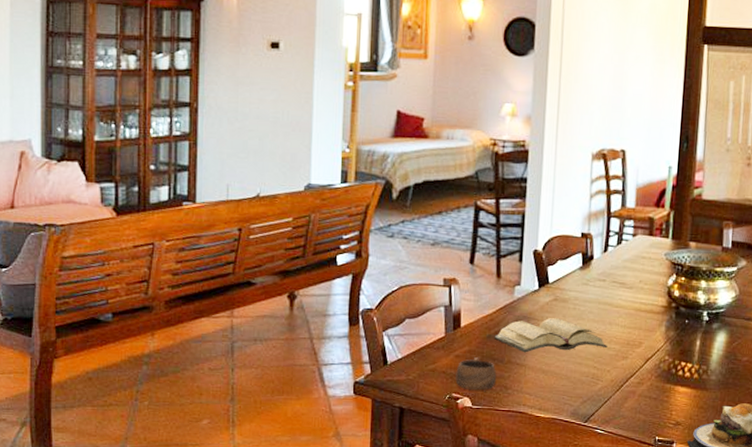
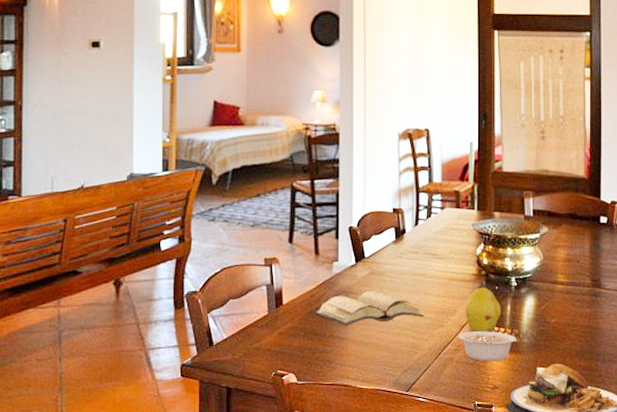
cup: present [455,357,497,391] -> none [280,333,320,366]
legume: none [642,365,706,398] -> present [458,331,518,362]
fruit: none [651,319,690,367] -> present [465,286,502,333]

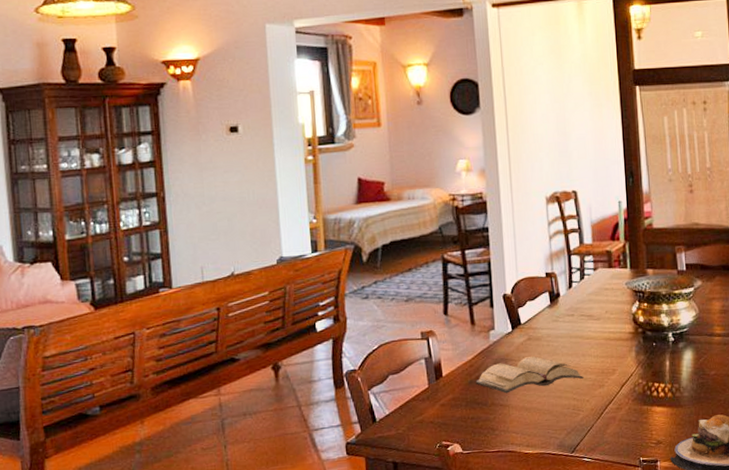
legume: present [458,331,518,362] -> none [619,387,679,418]
fruit: present [465,286,502,333] -> none [624,344,661,390]

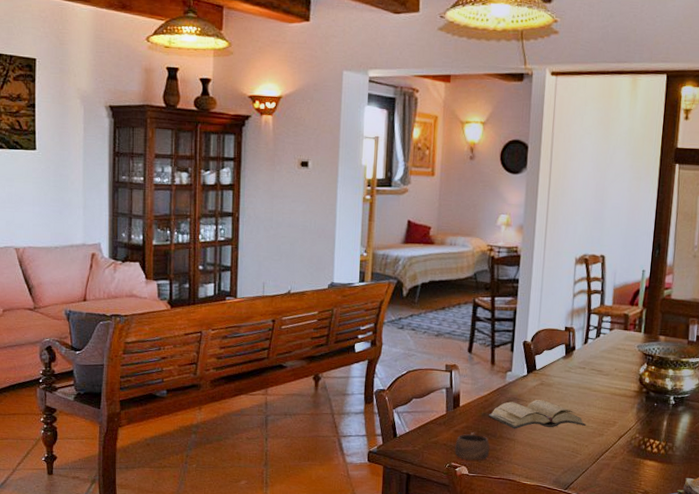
cup: none [443,404,483,436] -> present [455,432,490,461]

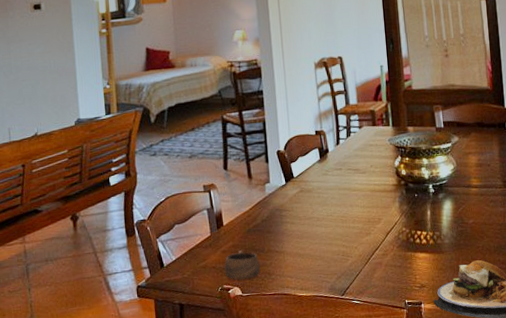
diary: present [488,400,586,429] -> none [253,207,352,241]

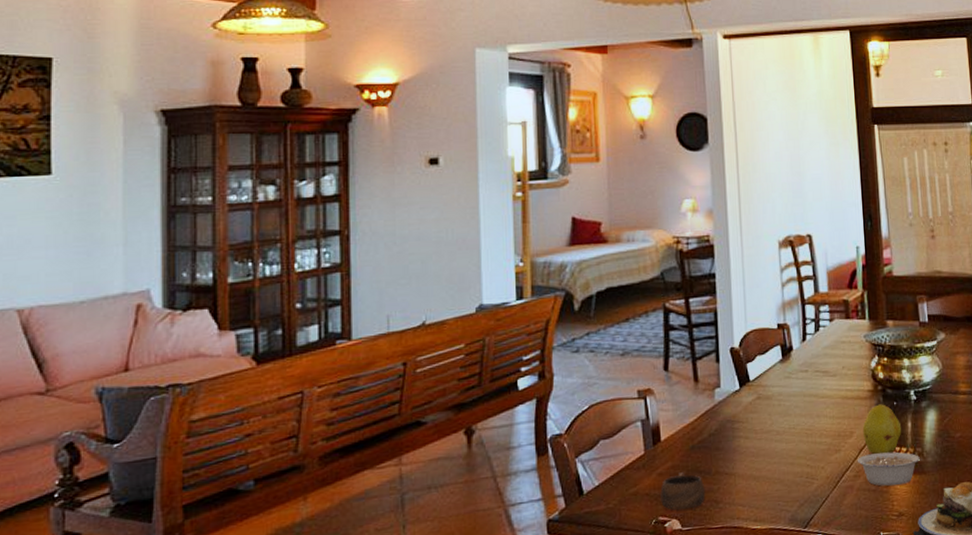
legume: none [384,235,440,263] -> present [857,451,922,486]
fruit: none [388,195,423,238] -> present [862,403,902,455]

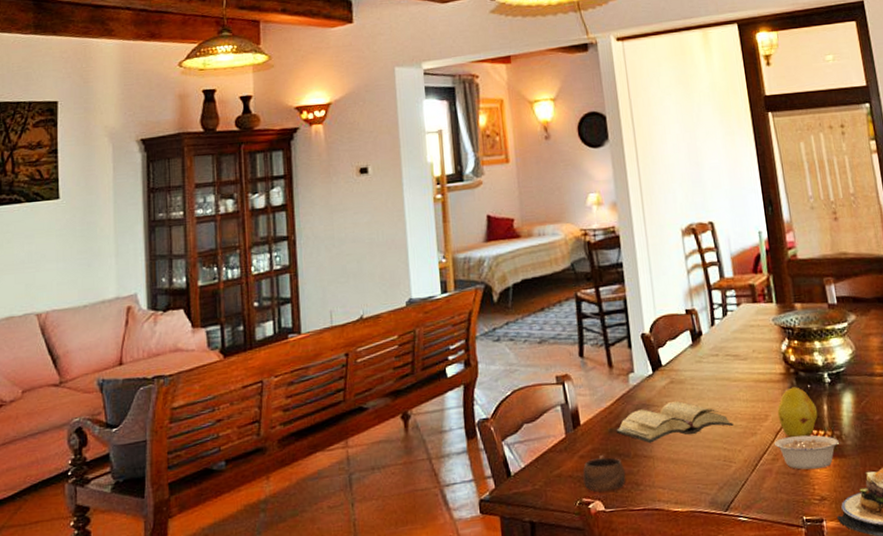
diary: none [698,417,819,460] -> present [616,401,734,443]

